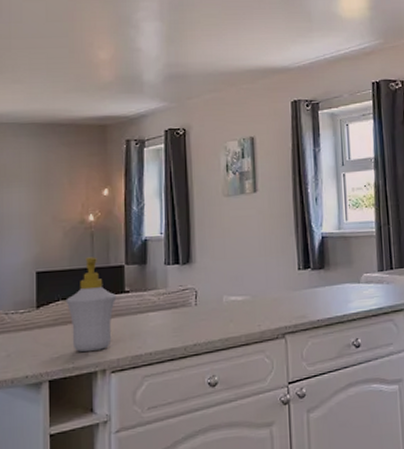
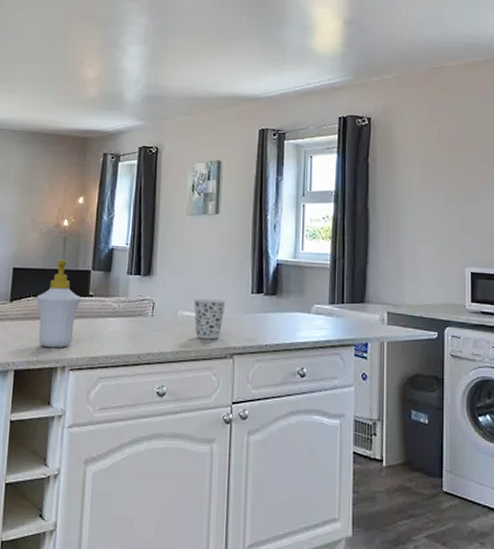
cup: none [238,280,273,323] -> present [193,299,226,340]

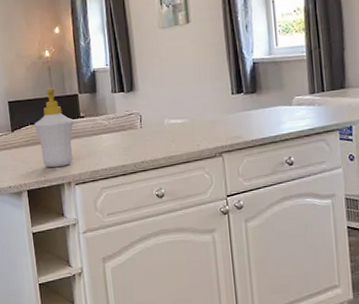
cup: present [193,299,226,340] -> none [177,104,209,143]

